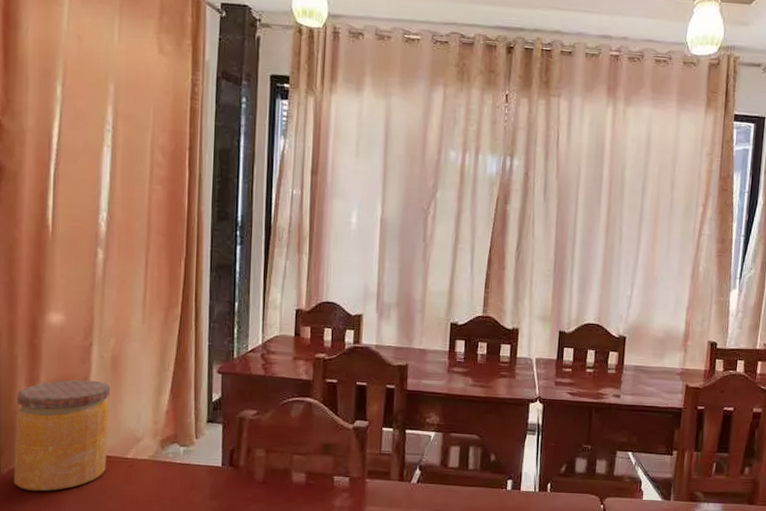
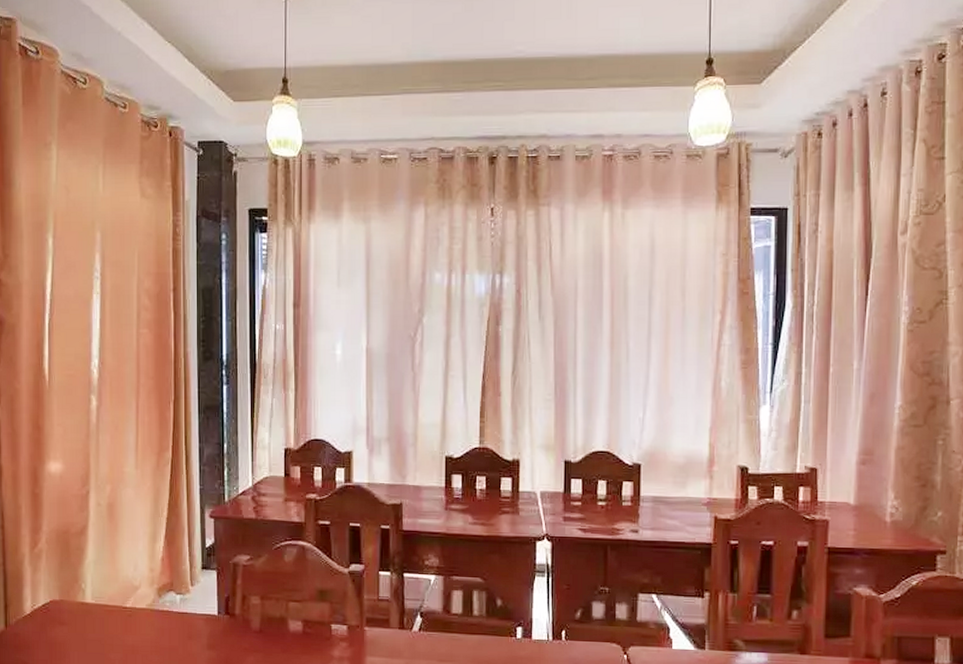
jar: present [14,379,111,492] -> none [21,528,108,642]

